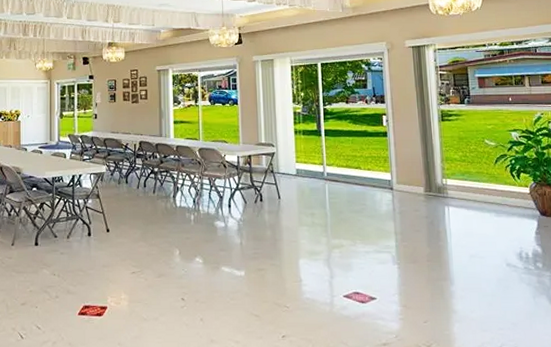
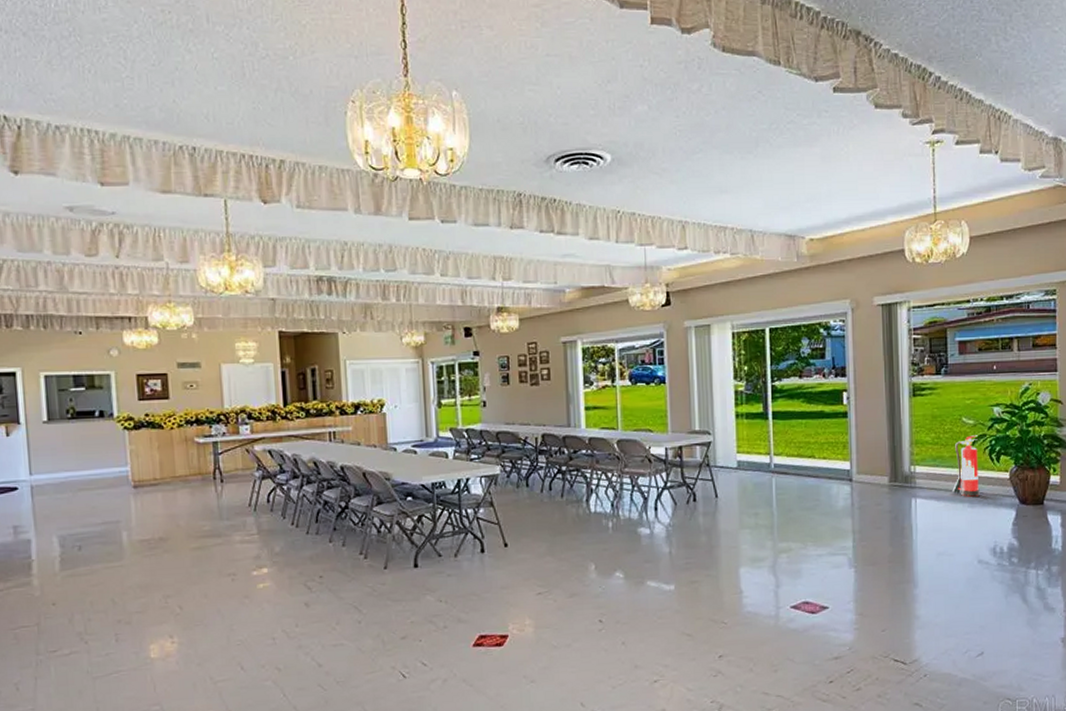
fire extinguisher: none [480,155,504,207] -> present [952,435,980,497]

